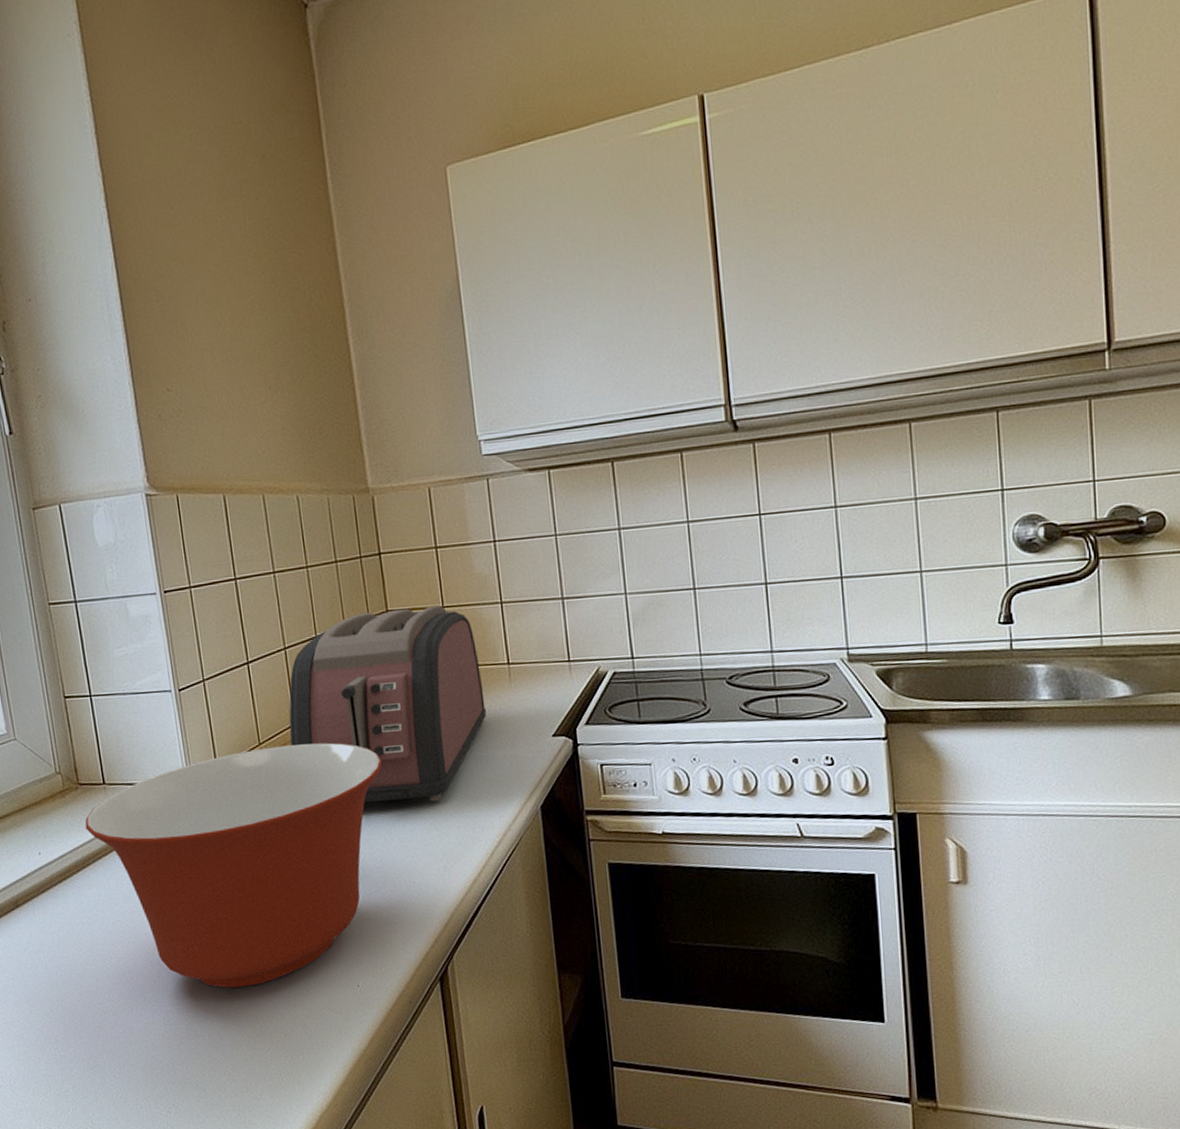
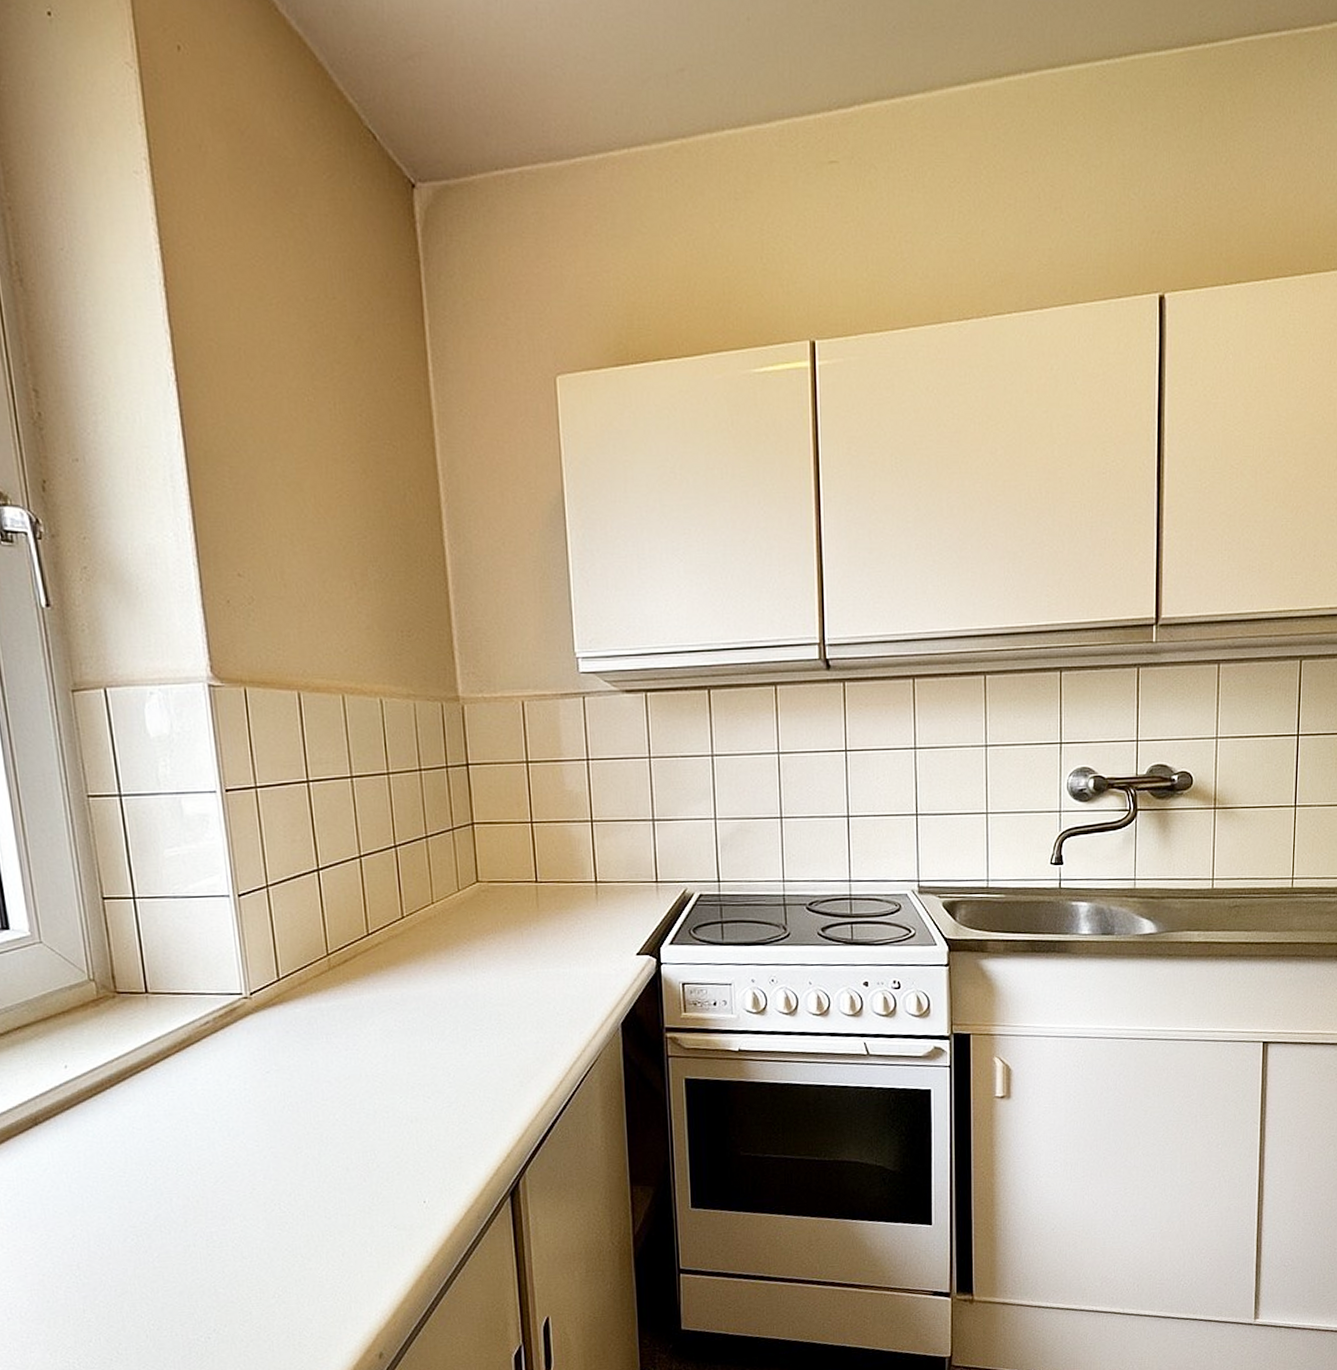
mixing bowl: present [85,742,383,988] -> none [122,955,461,1207]
toaster: present [289,605,486,803] -> none [361,820,571,1018]

